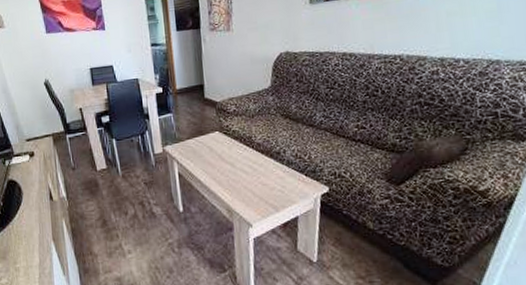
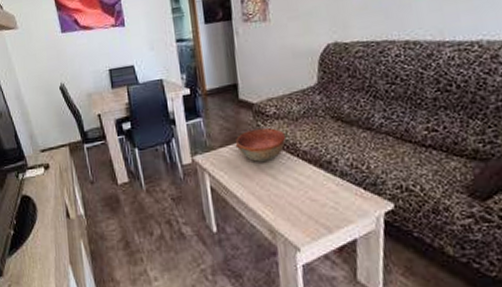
bowl: none [200,123,244,152] -> present [235,128,287,162]

